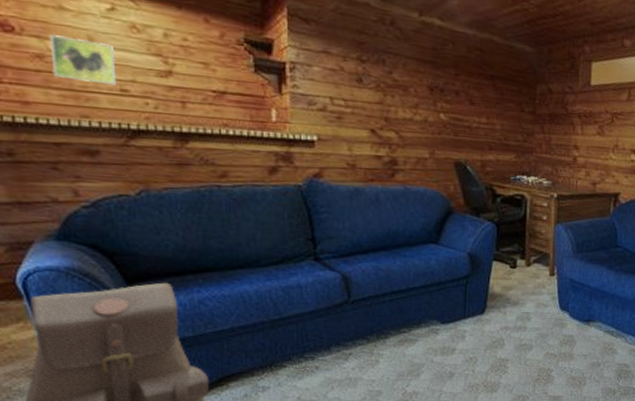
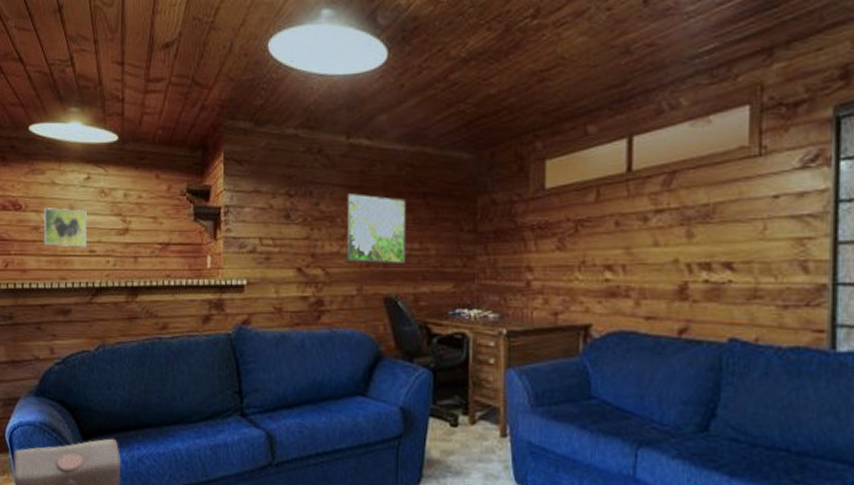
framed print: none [419,67,476,135] -> present [346,193,407,265]

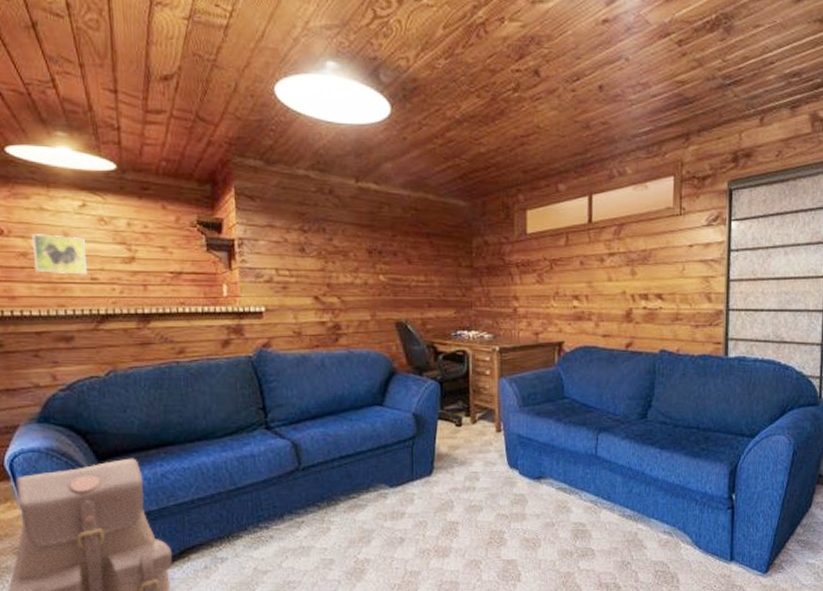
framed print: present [346,193,407,265] -> none [358,231,414,294]

